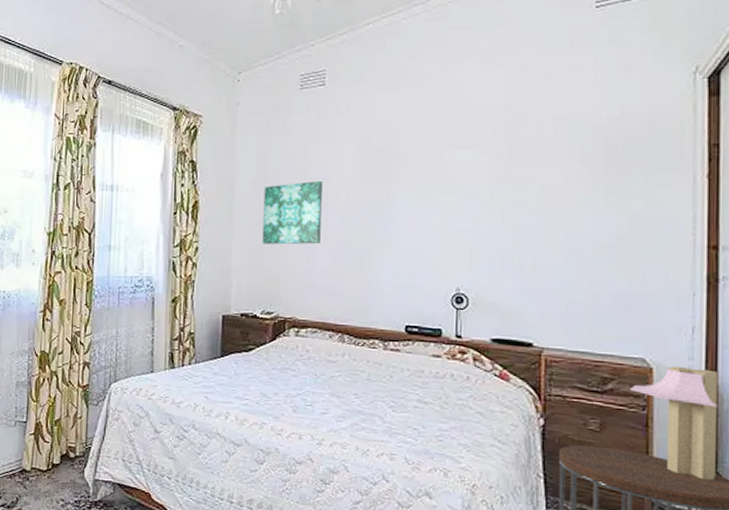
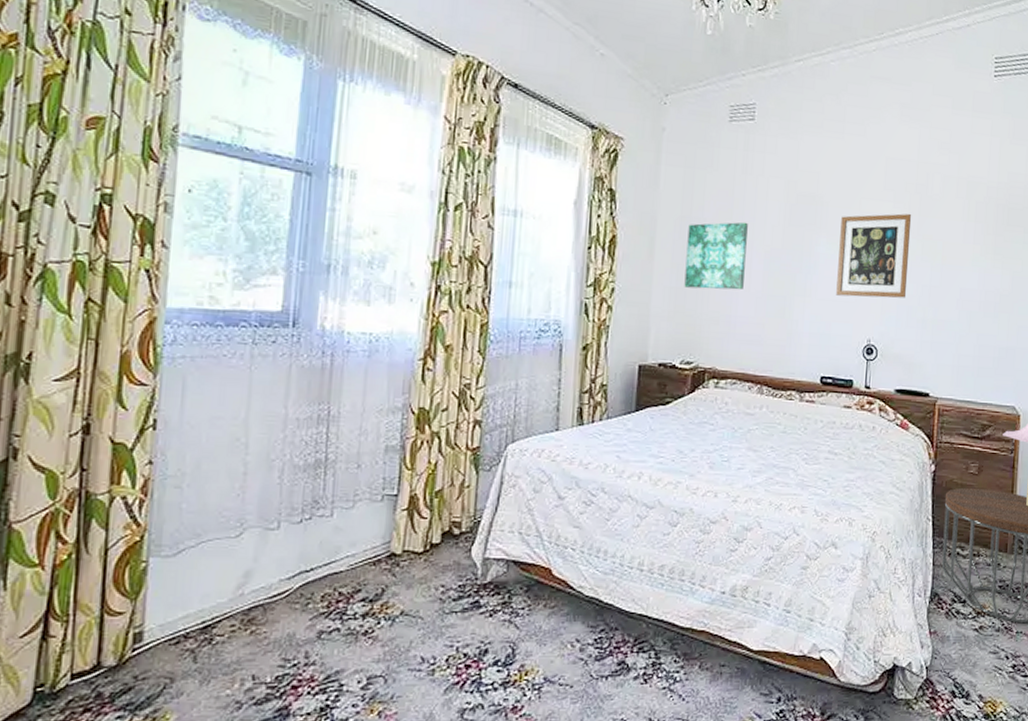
wall art: none [419,160,502,246] -> present [836,213,912,298]

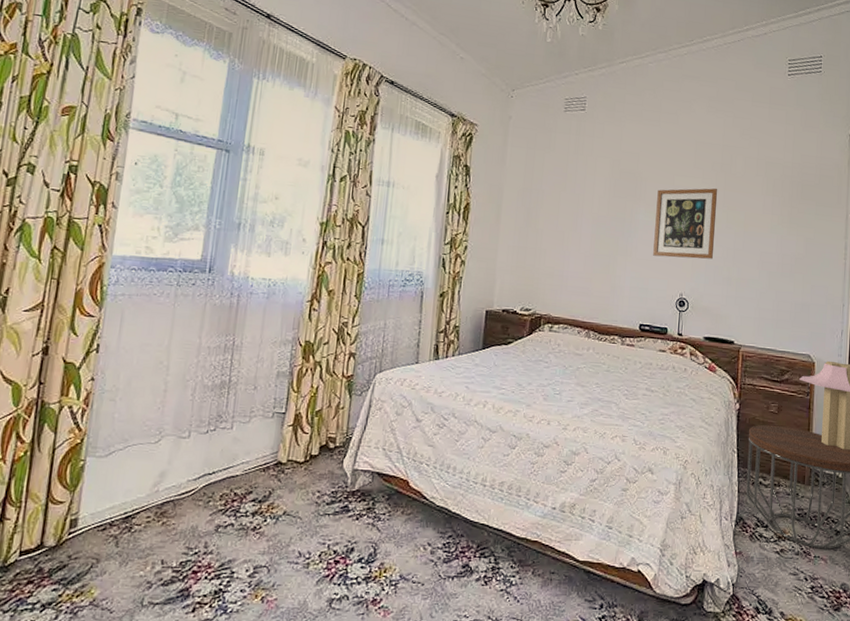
wall art: present [684,222,748,290] -> none [525,193,579,250]

